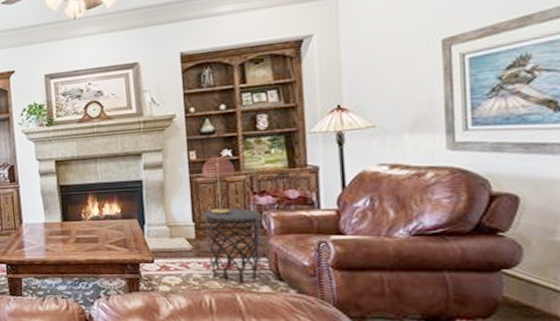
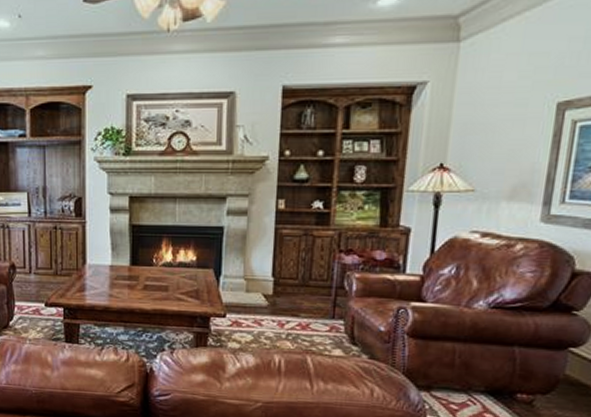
table lamp: present [202,156,235,214] -> none [289,207,324,271]
side table: present [204,208,262,284] -> none [284,265,344,346]

